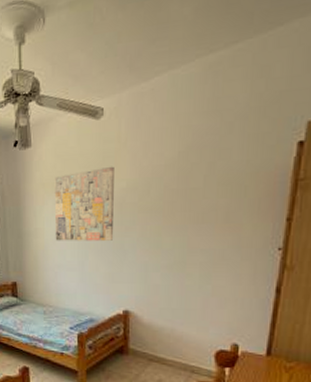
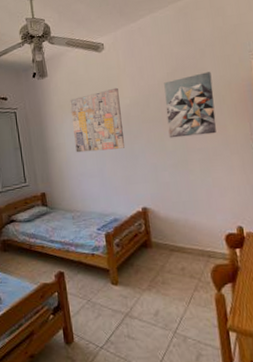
wall art: none [168,153,236,234] -> present [164,72,216,138]

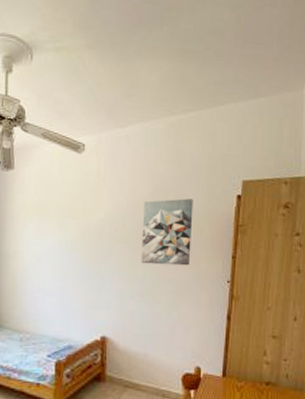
wall art: present [70,87,125,153] -> none [35,197,94,267]

